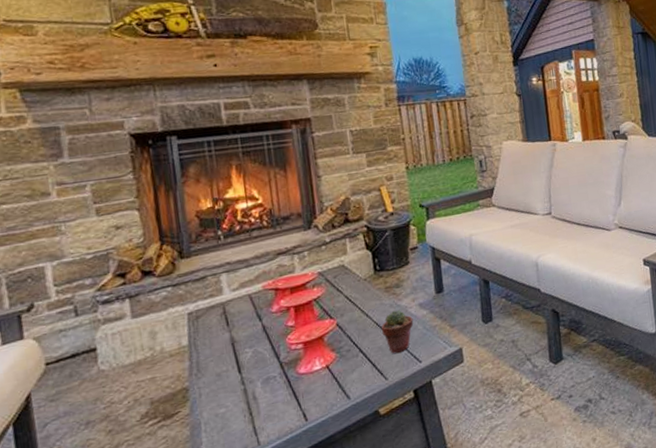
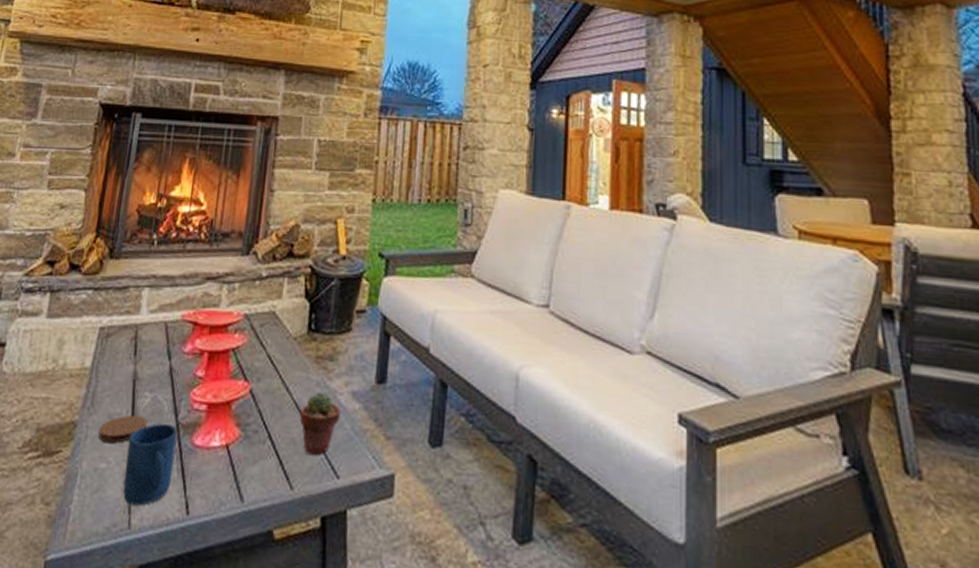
coaster: none [210,366,255,394] -> present [97,414,148,443]
mug: none [240,365,287,430] -> present [123,423,178,506]

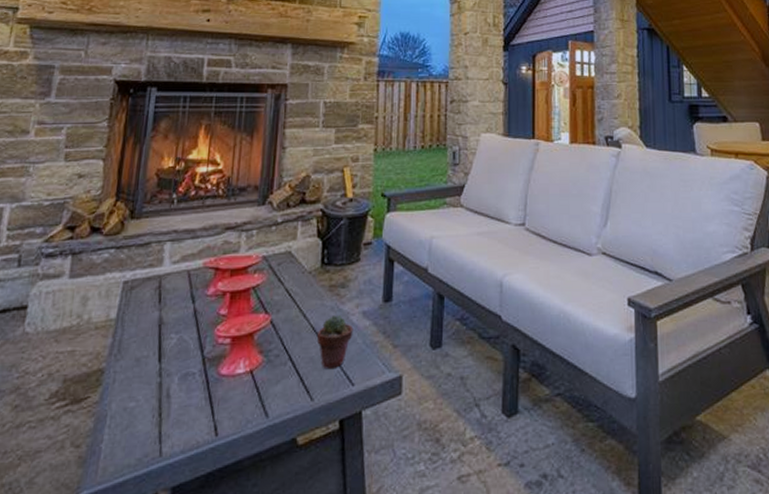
coaster: present [97,414,148,443] -> none [125,355,175,383]
mug: present [123,423,178,506] -> none [153,359,204,435]

